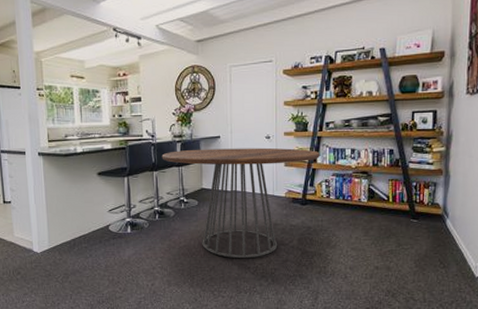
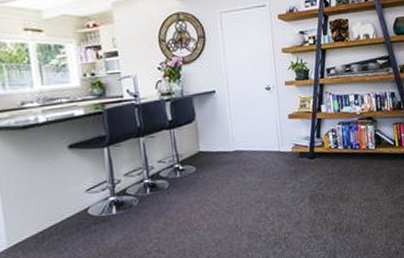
dining table: present [161,147,321,258] -> none [148,98,325,228]

